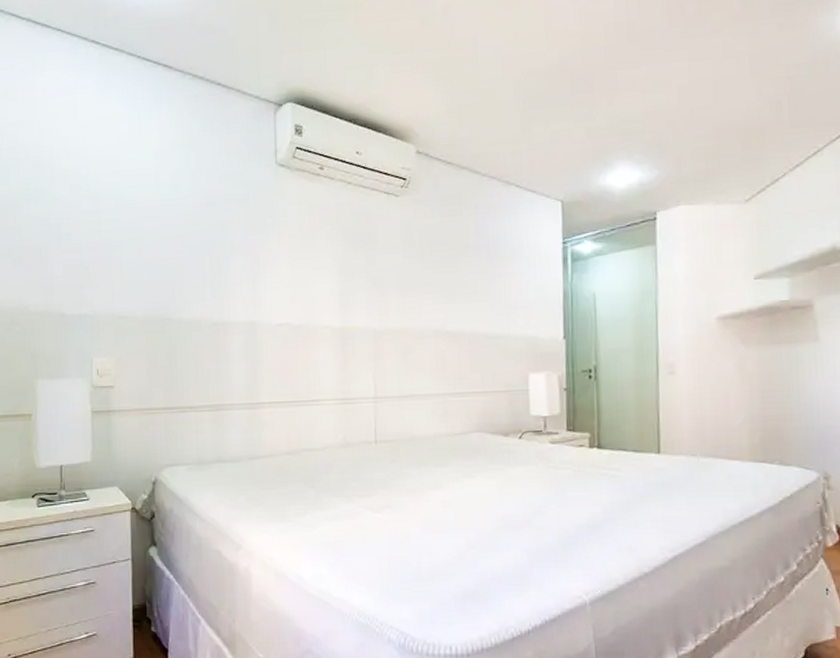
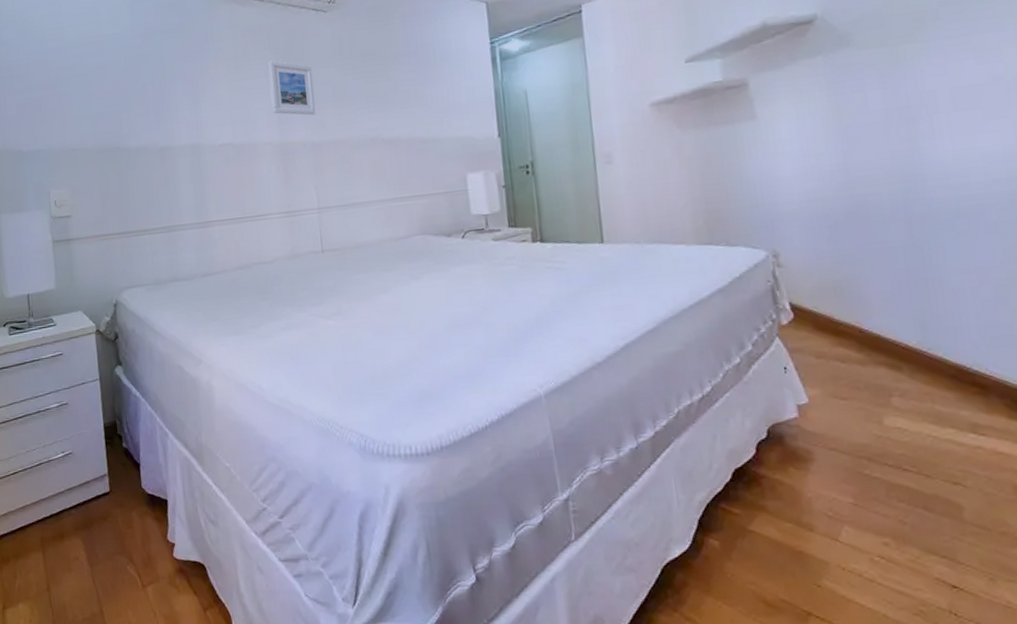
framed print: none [333,241,380,301] -> present [268,60,316,116]

